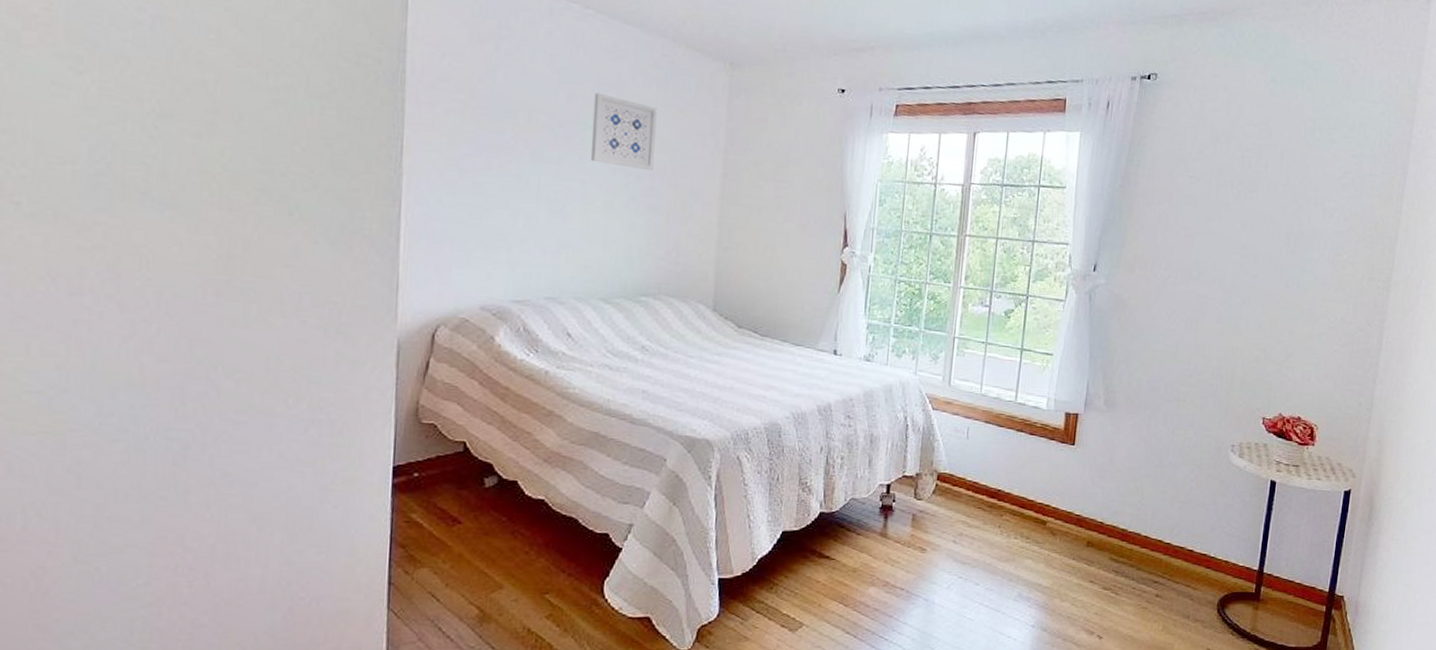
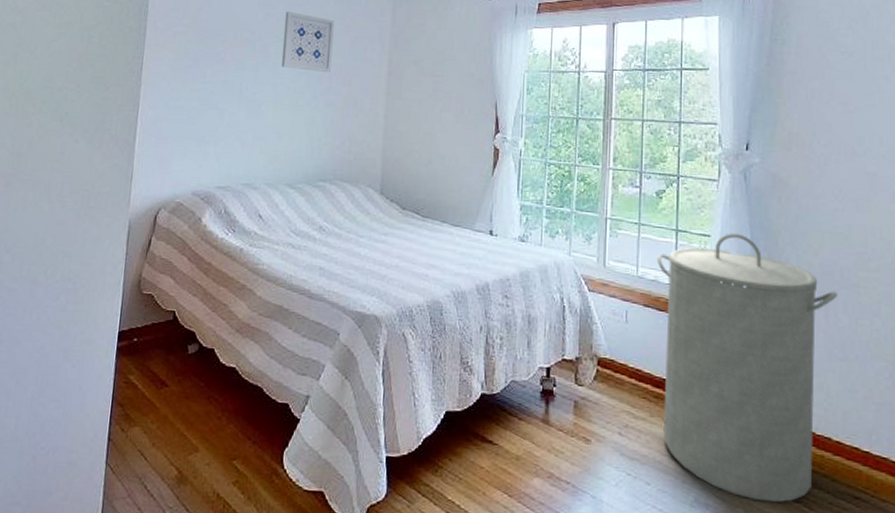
laundry hamper: none [994,351,1161,592] -> present [656,233,838,503]

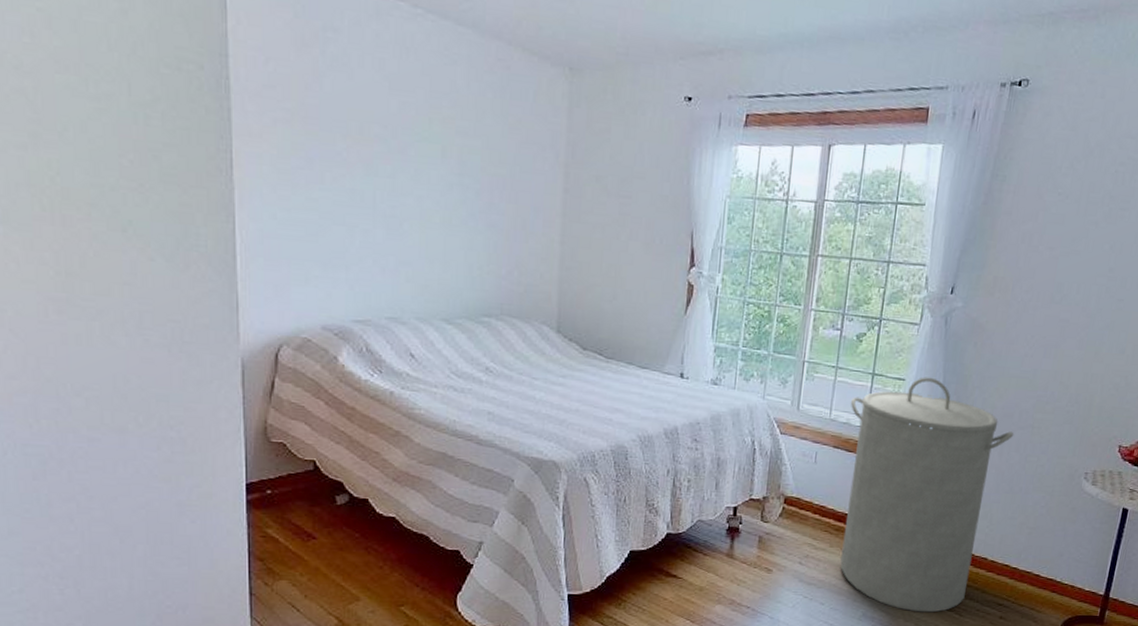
wall art: present [281,11,335,73] -> none [426,100,494,186]

